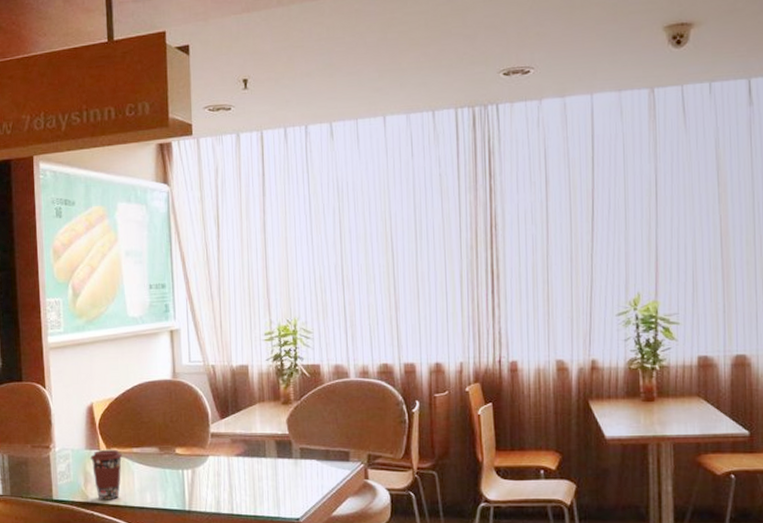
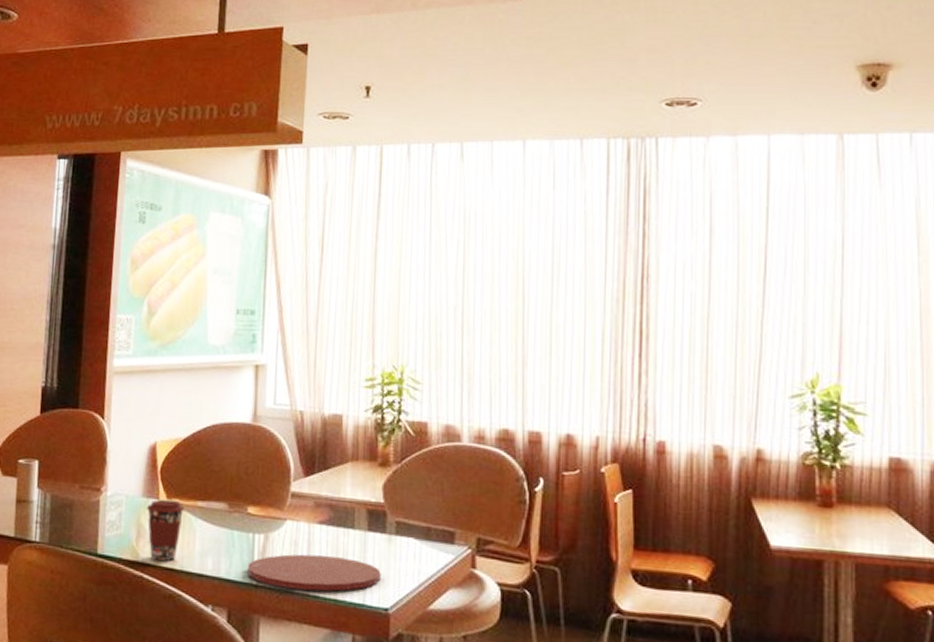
plate: none [180,482,291,511] -> present [247,554,381,592]

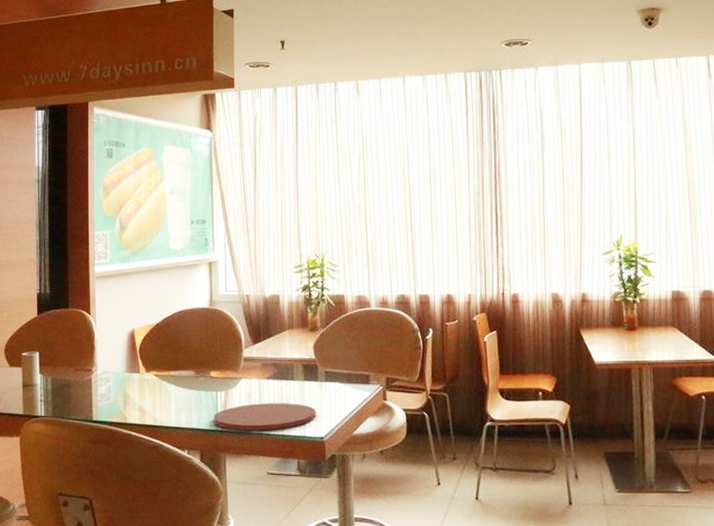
coffee cup: present [146,499,185,562] -> none [129,372,161,421]

